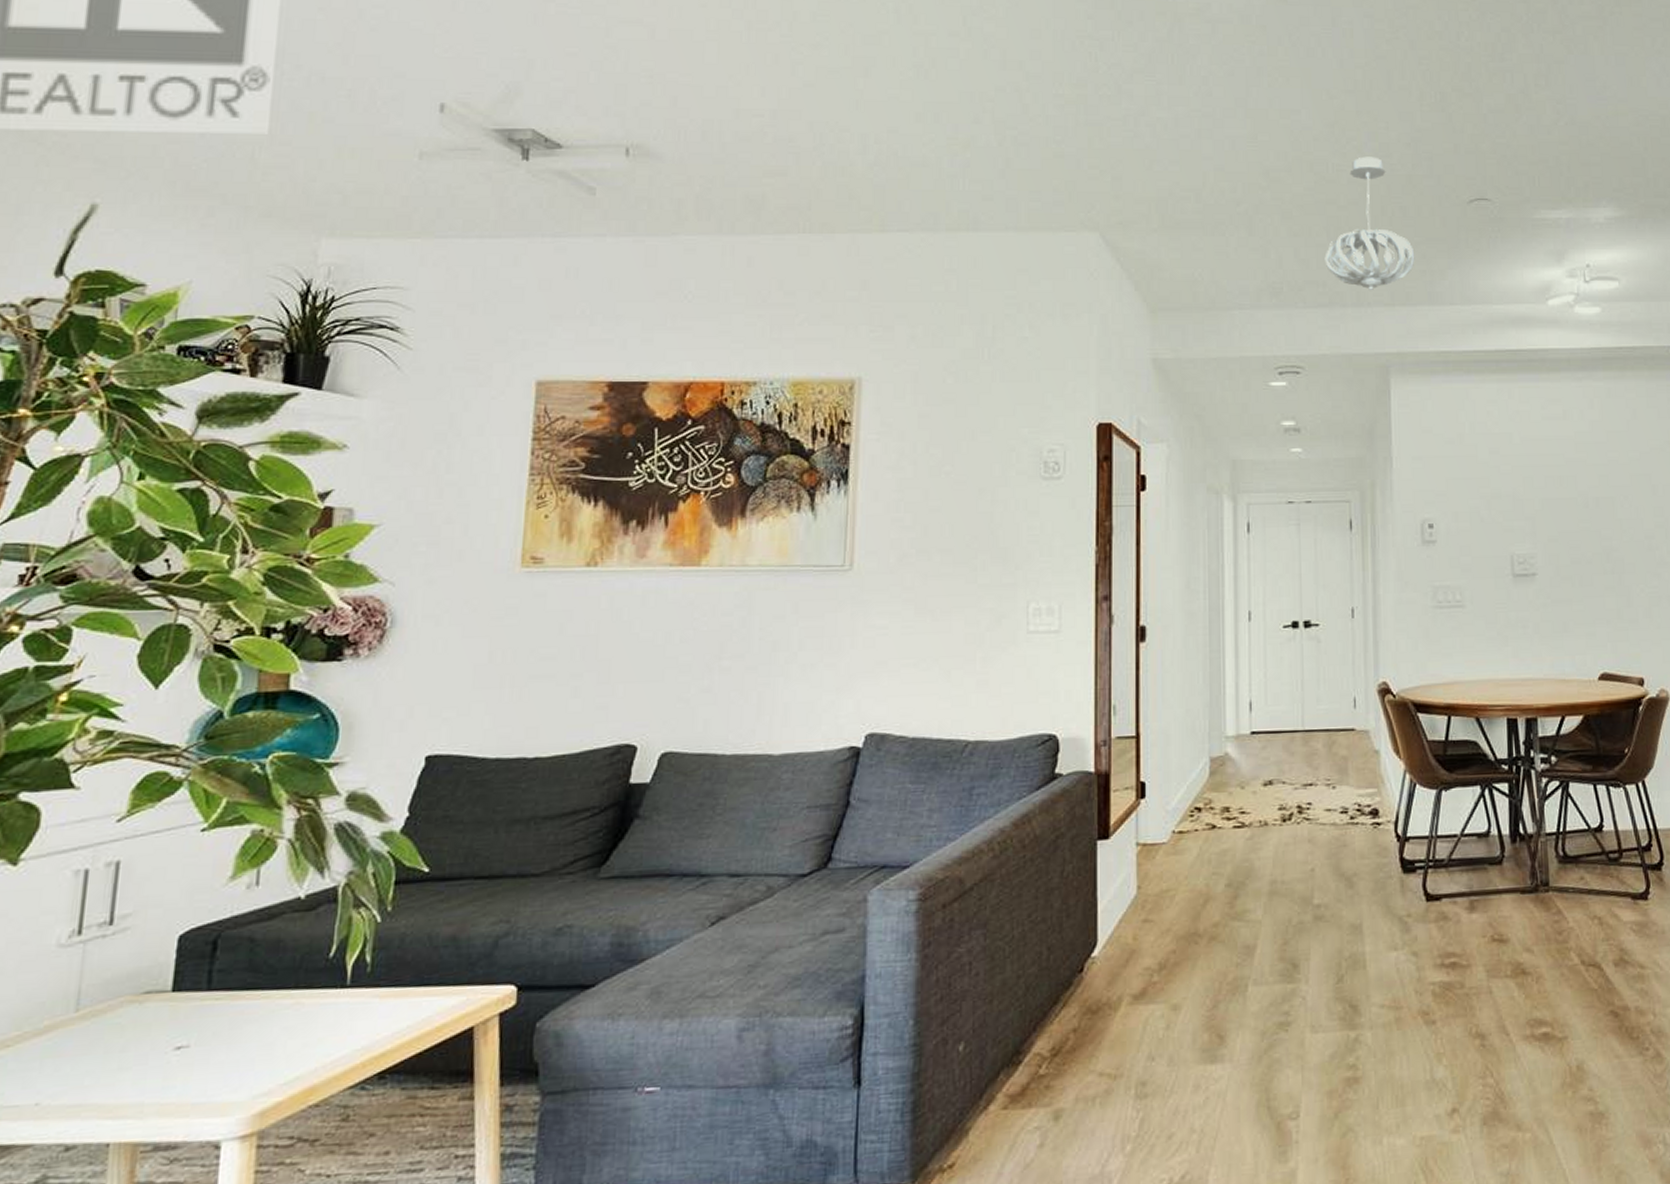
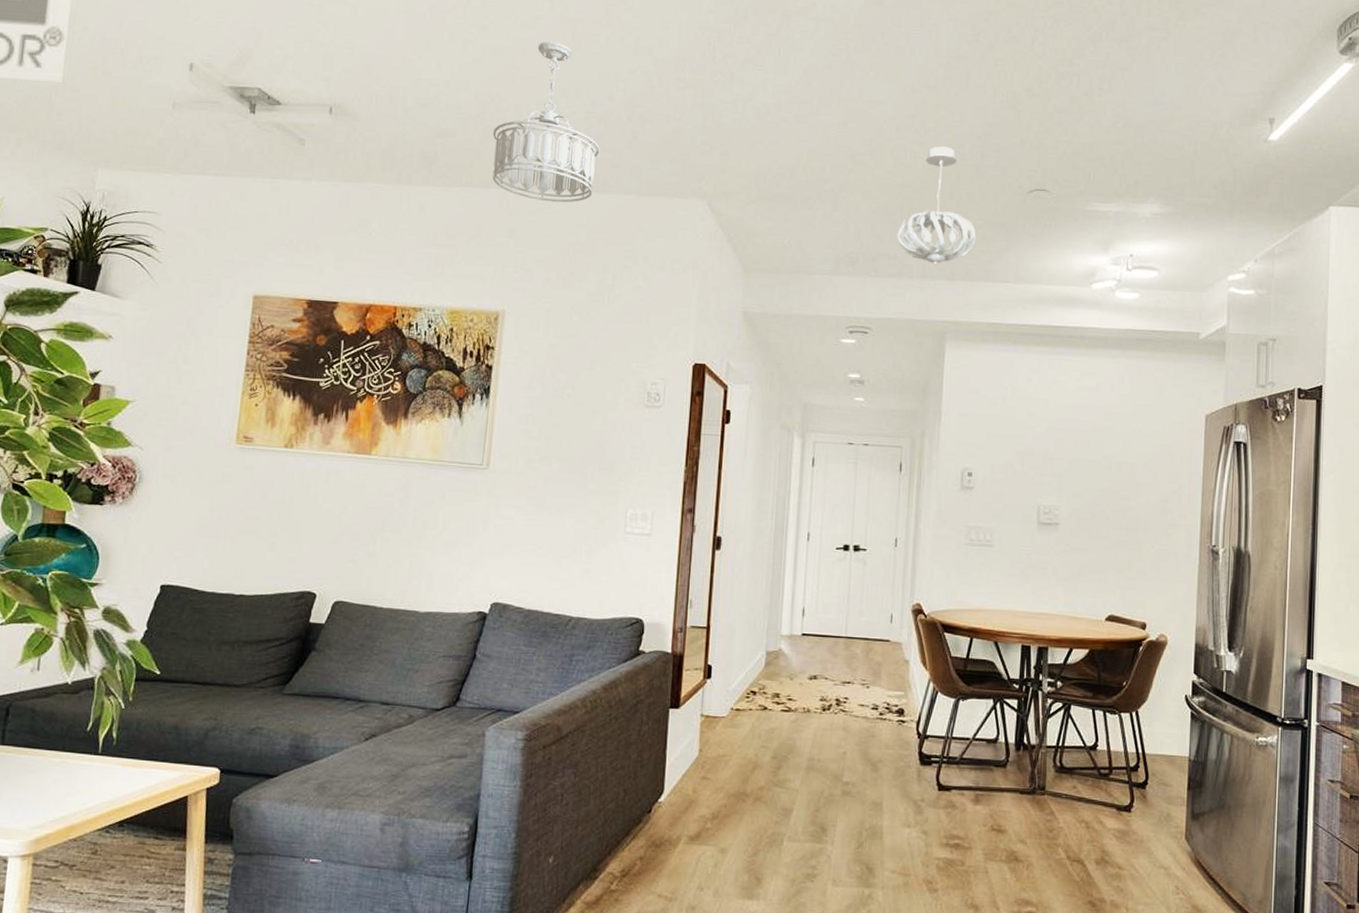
ceiling light fixture: none [834,58,967,246] -> present [492,41,600,203]

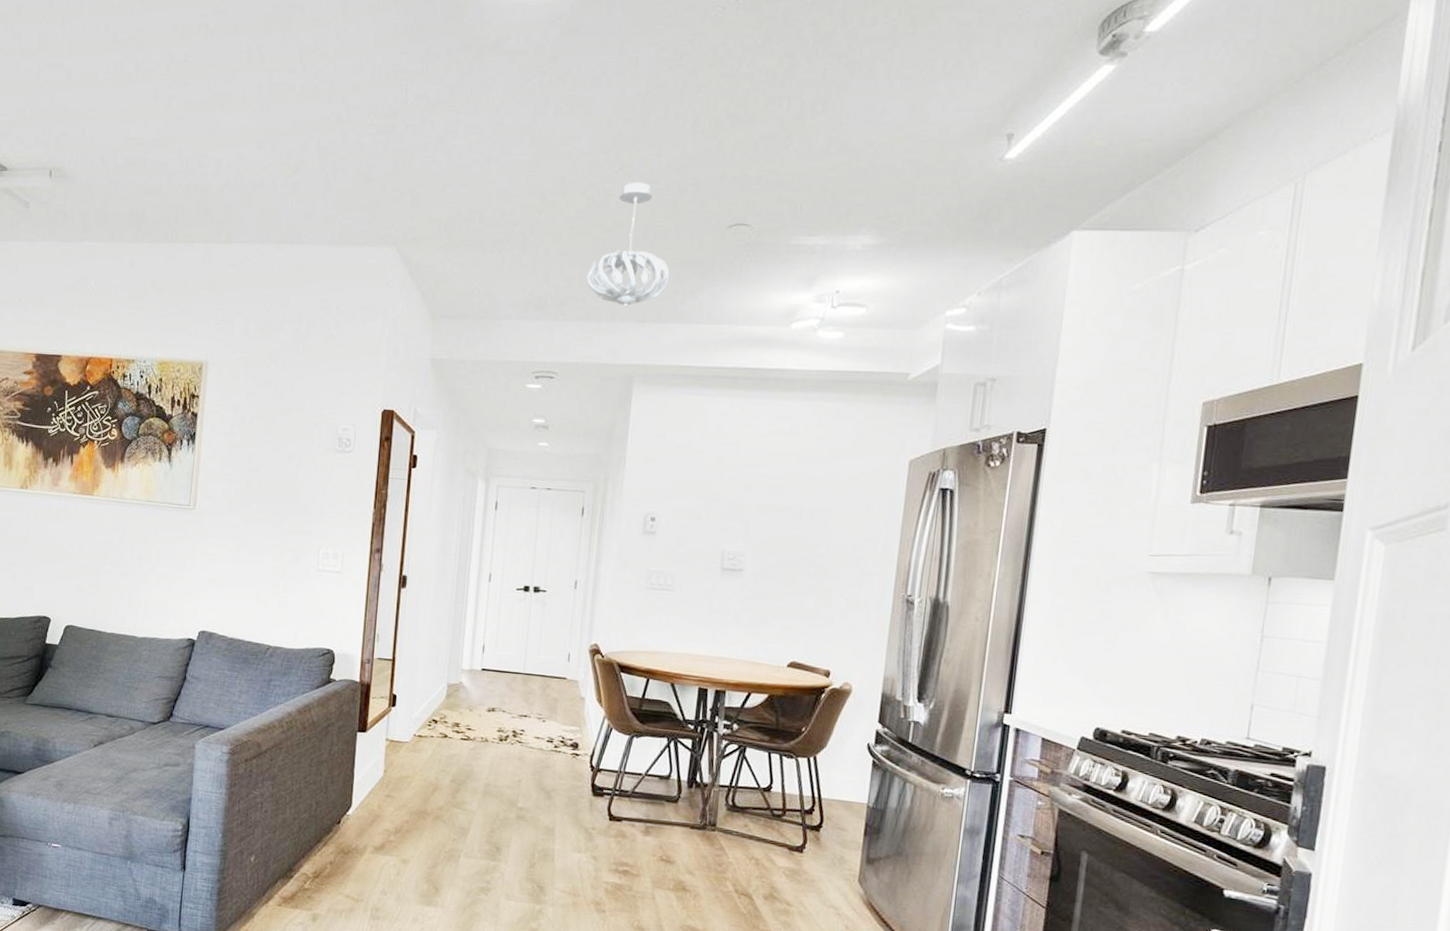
ceiling light fixture: present [492,41,600,203] -> none [195,93,295,255]

